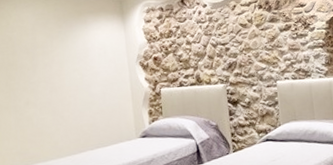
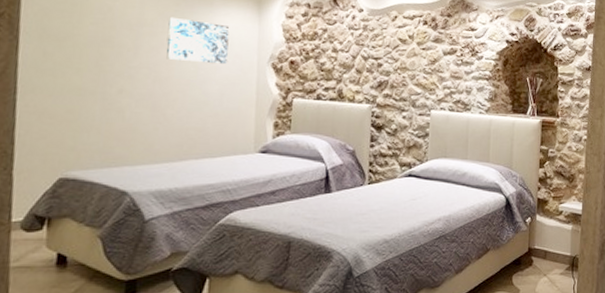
wall art: none [55,36,105,72] -> present [166,16,230,65]

